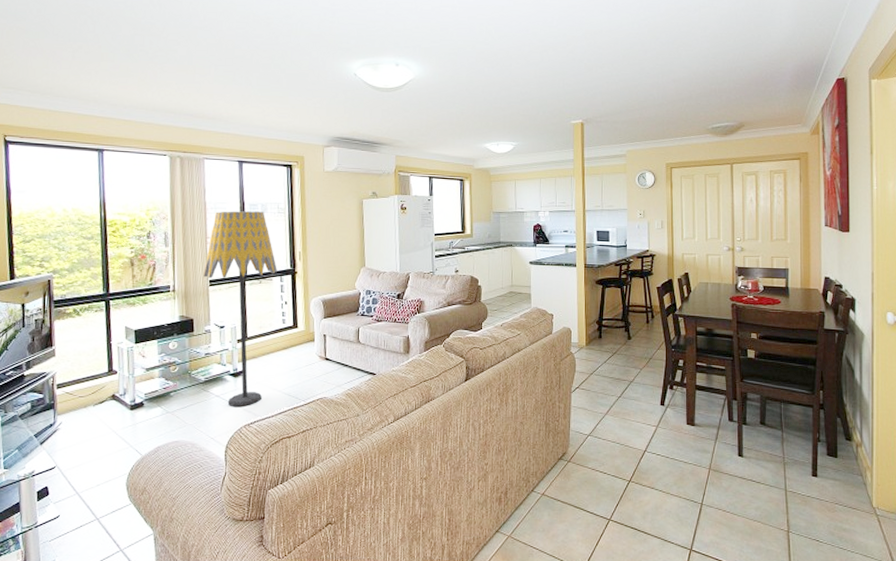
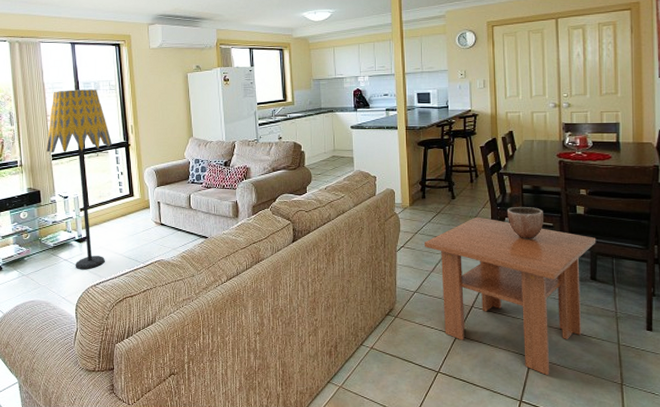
coffee table: none [600,358,766,523] -> present [425,216,596,376]
decorative bowl: none [682,349,716,383] -> present [508,207,543,239]

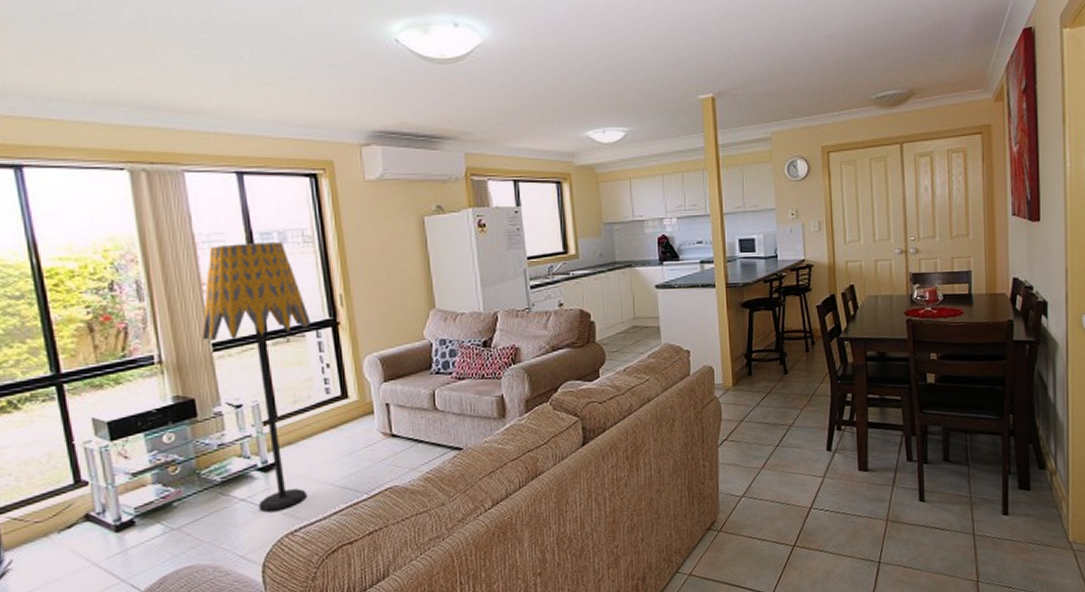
coffee table: present [425,216,596,376] -> none [752,394,949,583]
decorative bowl: present [508,207,543,239] -> none [850,378,891,419]

